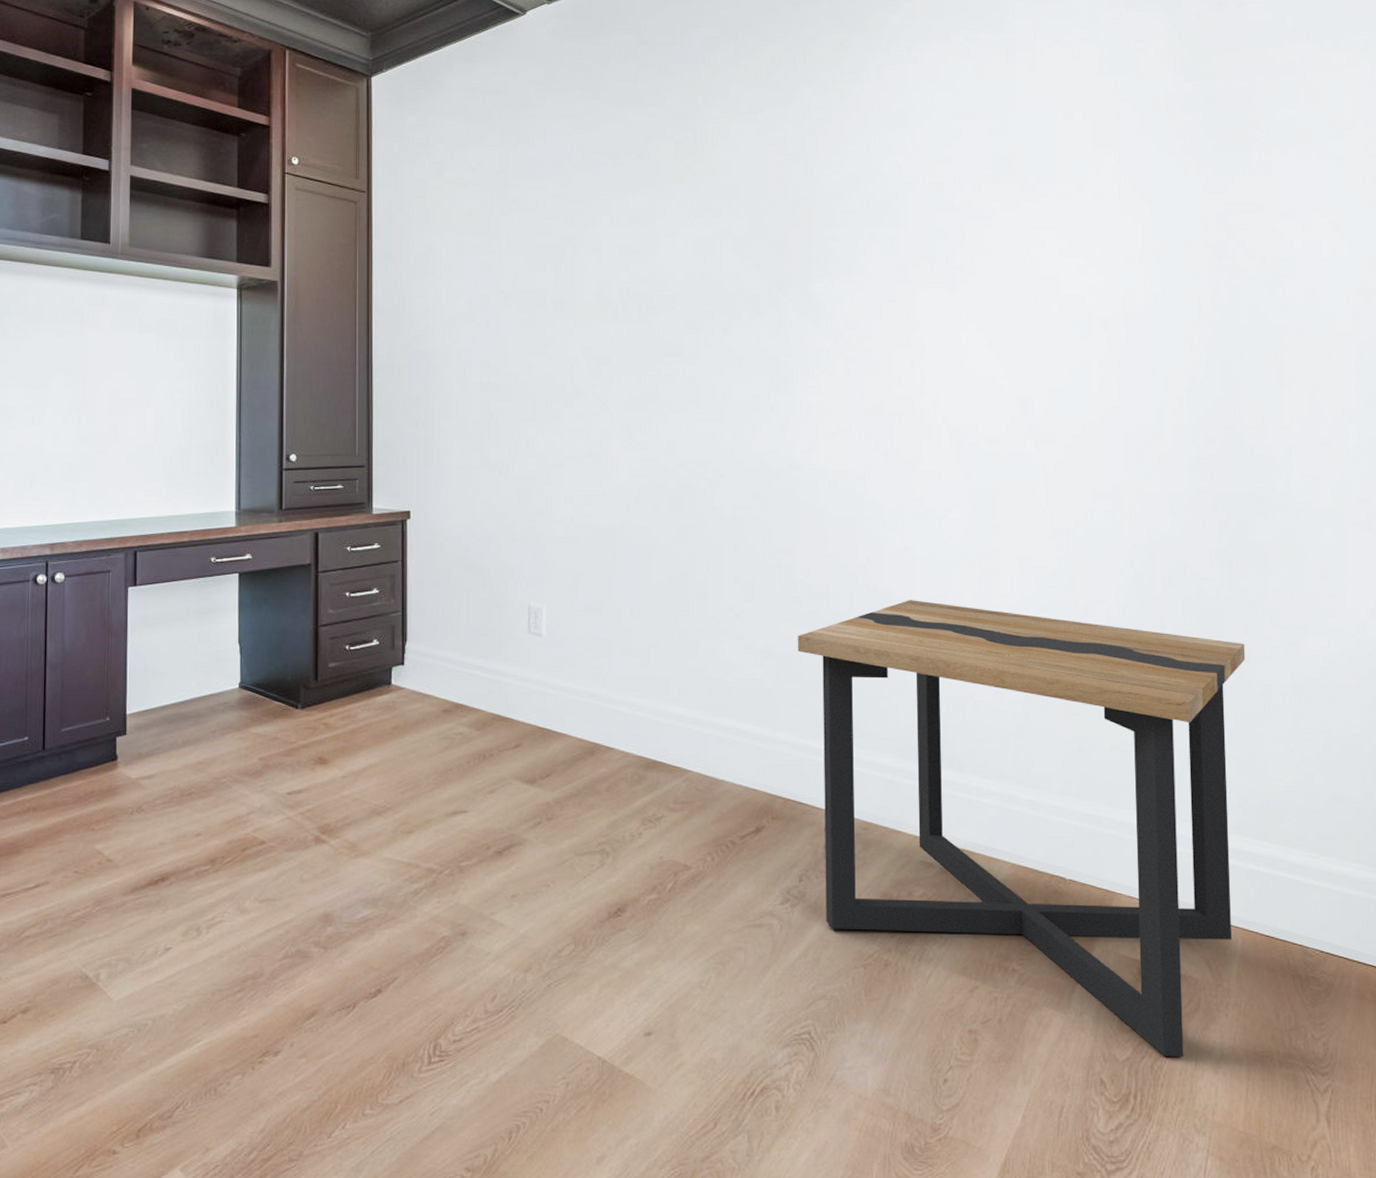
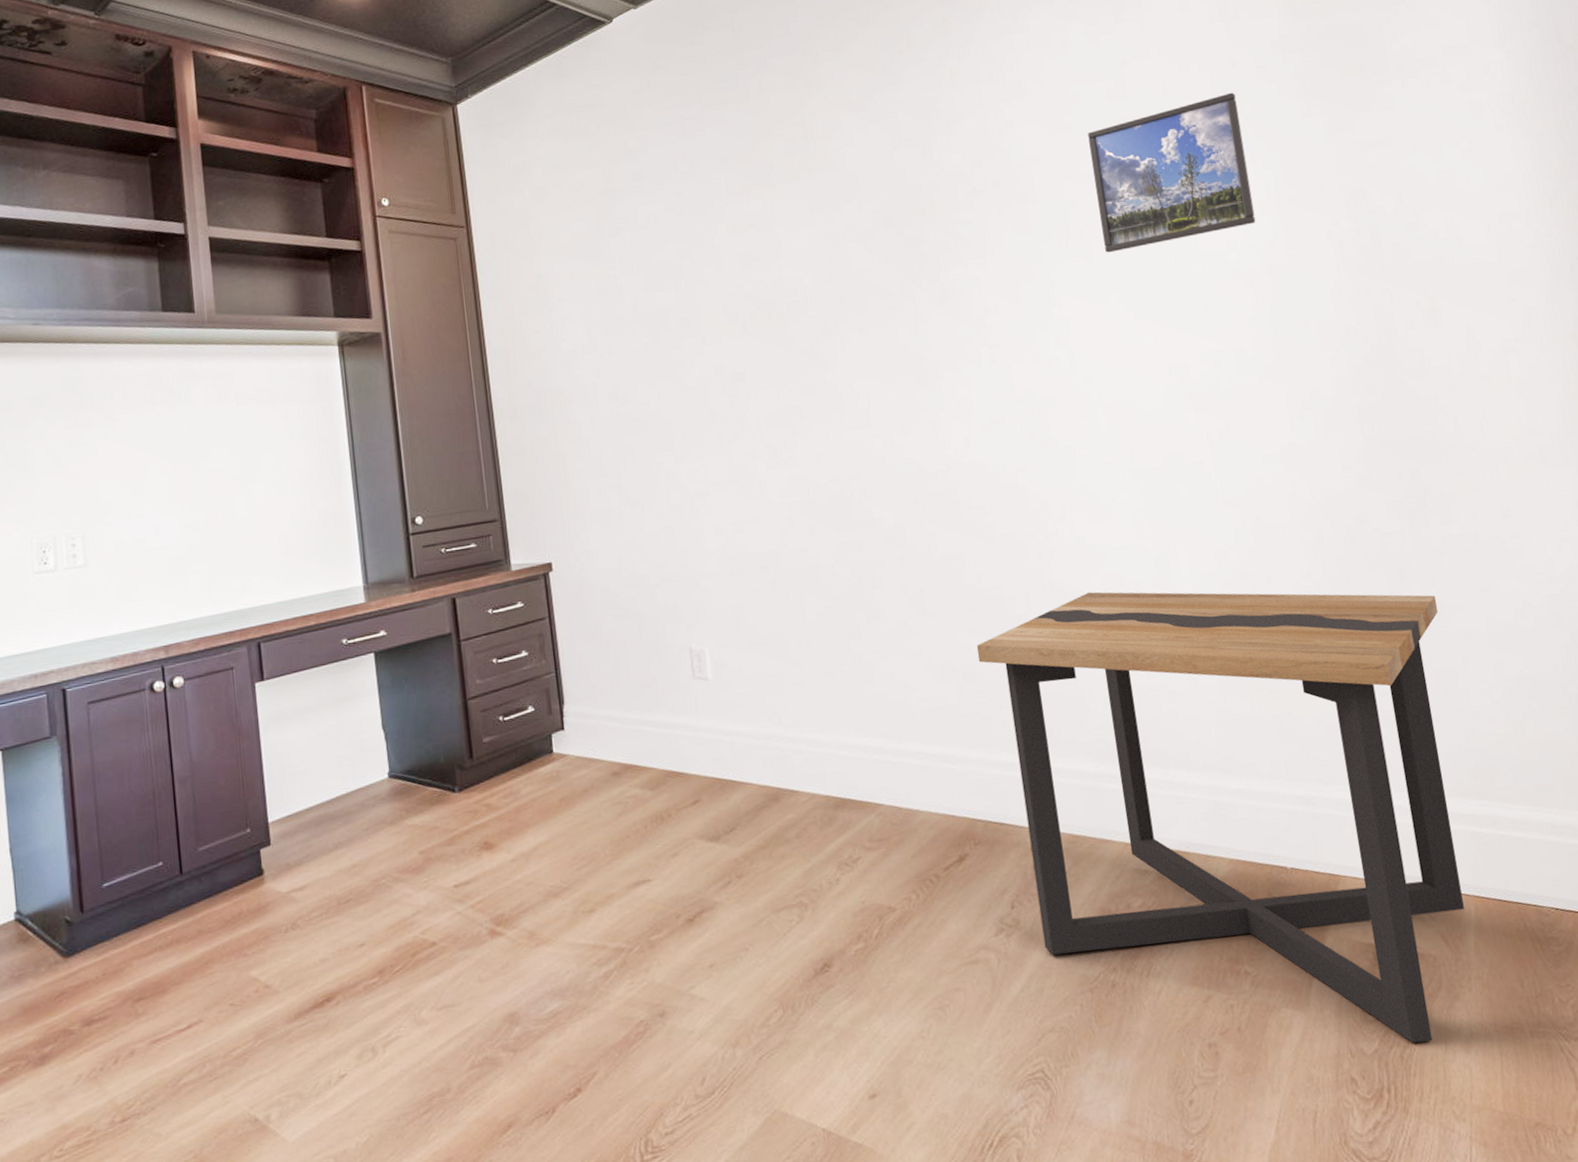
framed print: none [966,143,1119,283] -> present [1088,92,1256,253]

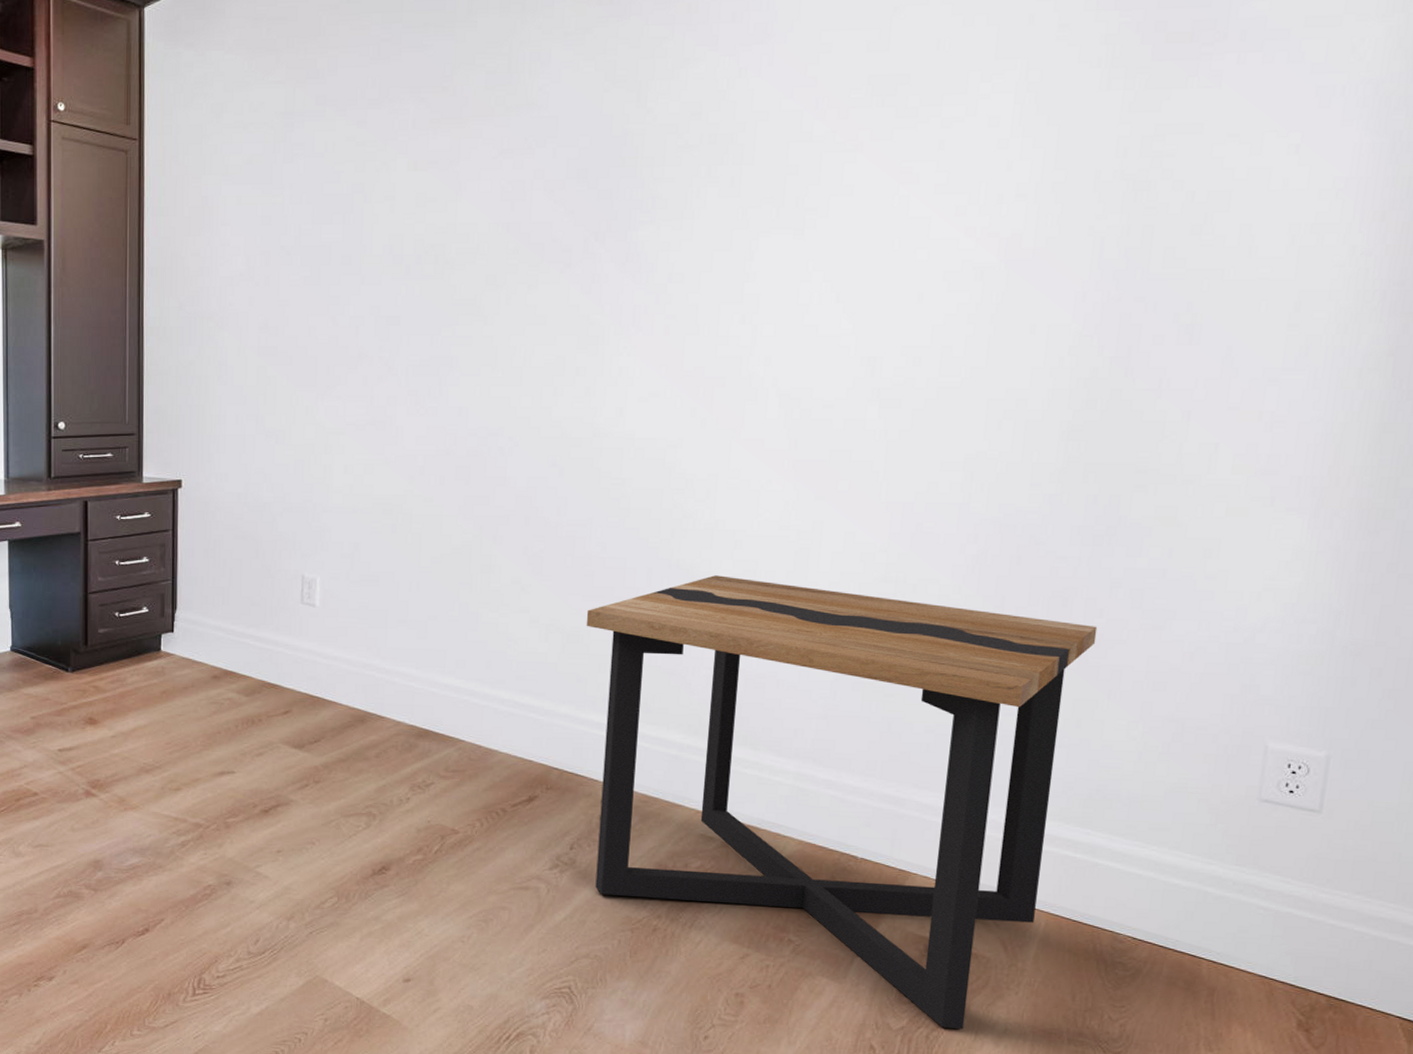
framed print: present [1088,92,1256,253] -> none [821,54,1023,227]

